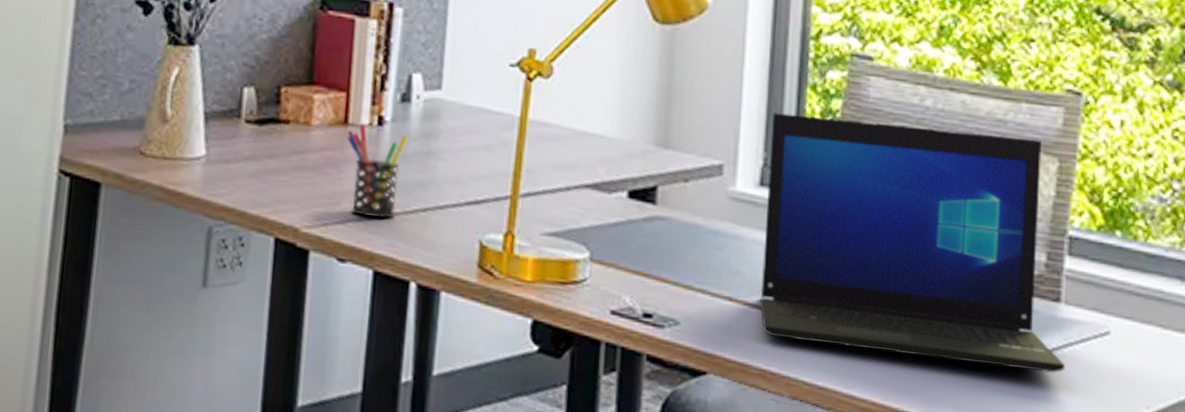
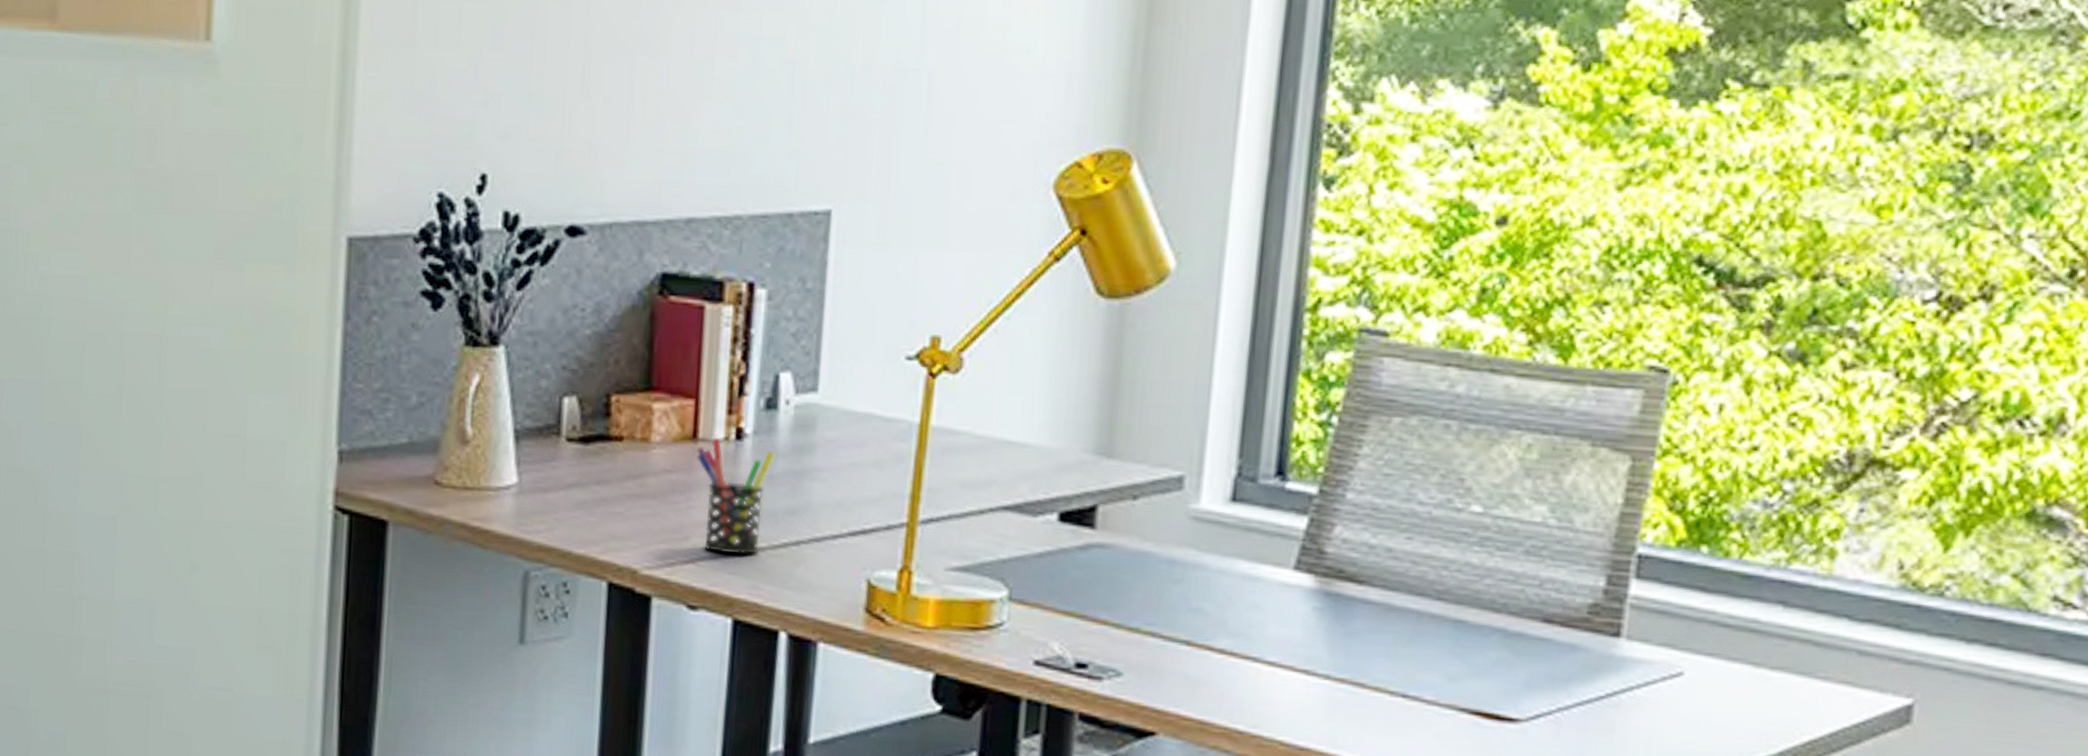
laptop: present [760,112,1065,373] -> none [1226,408,1622,724]

